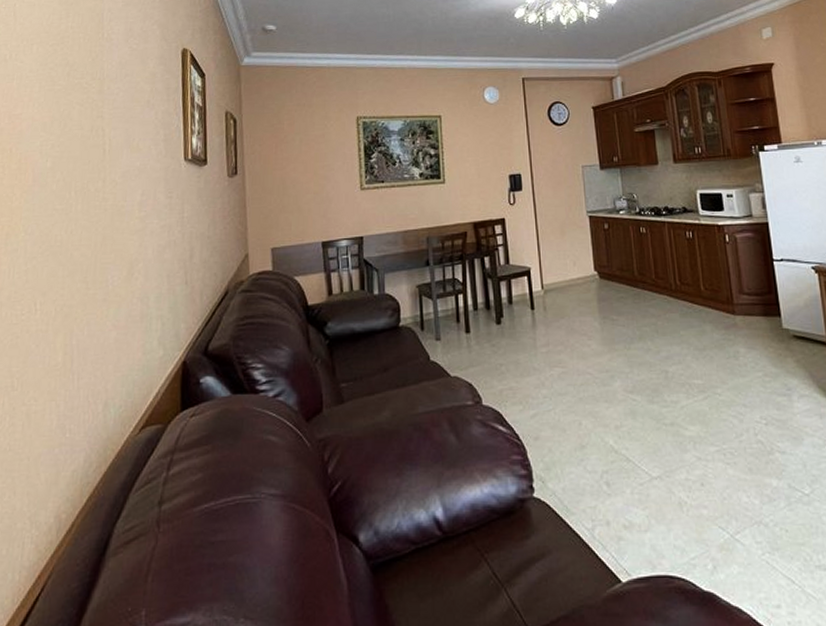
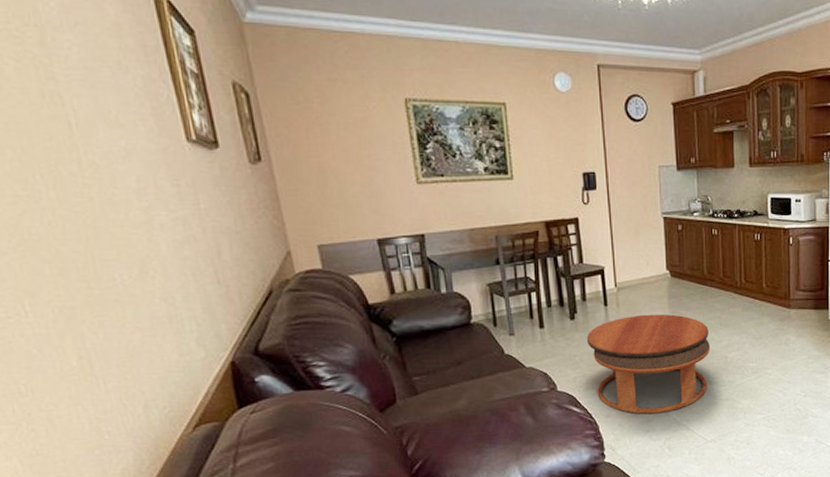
coffee table: none [513,319,648,438] -> present [586,314,711,414]

